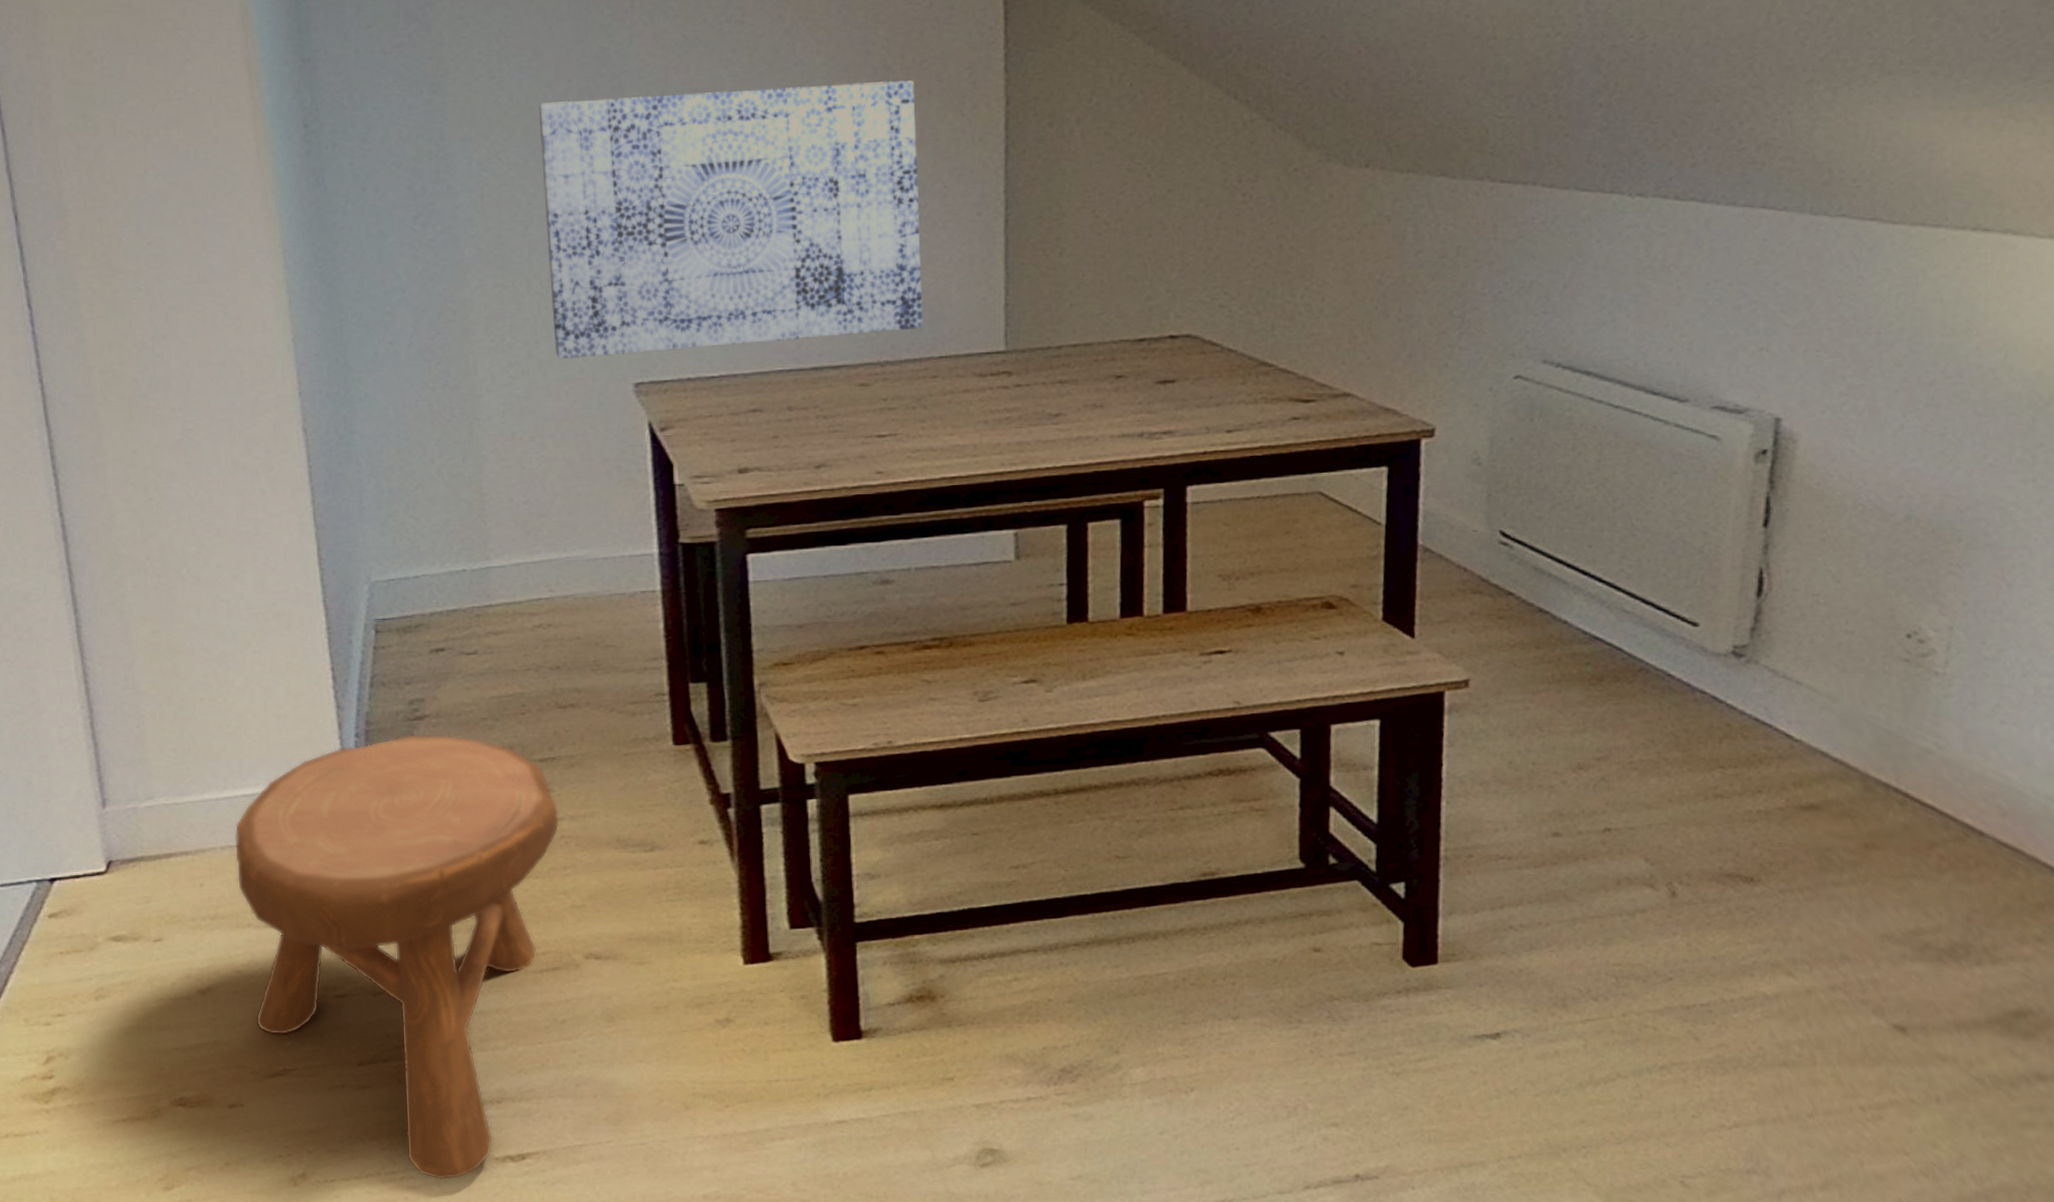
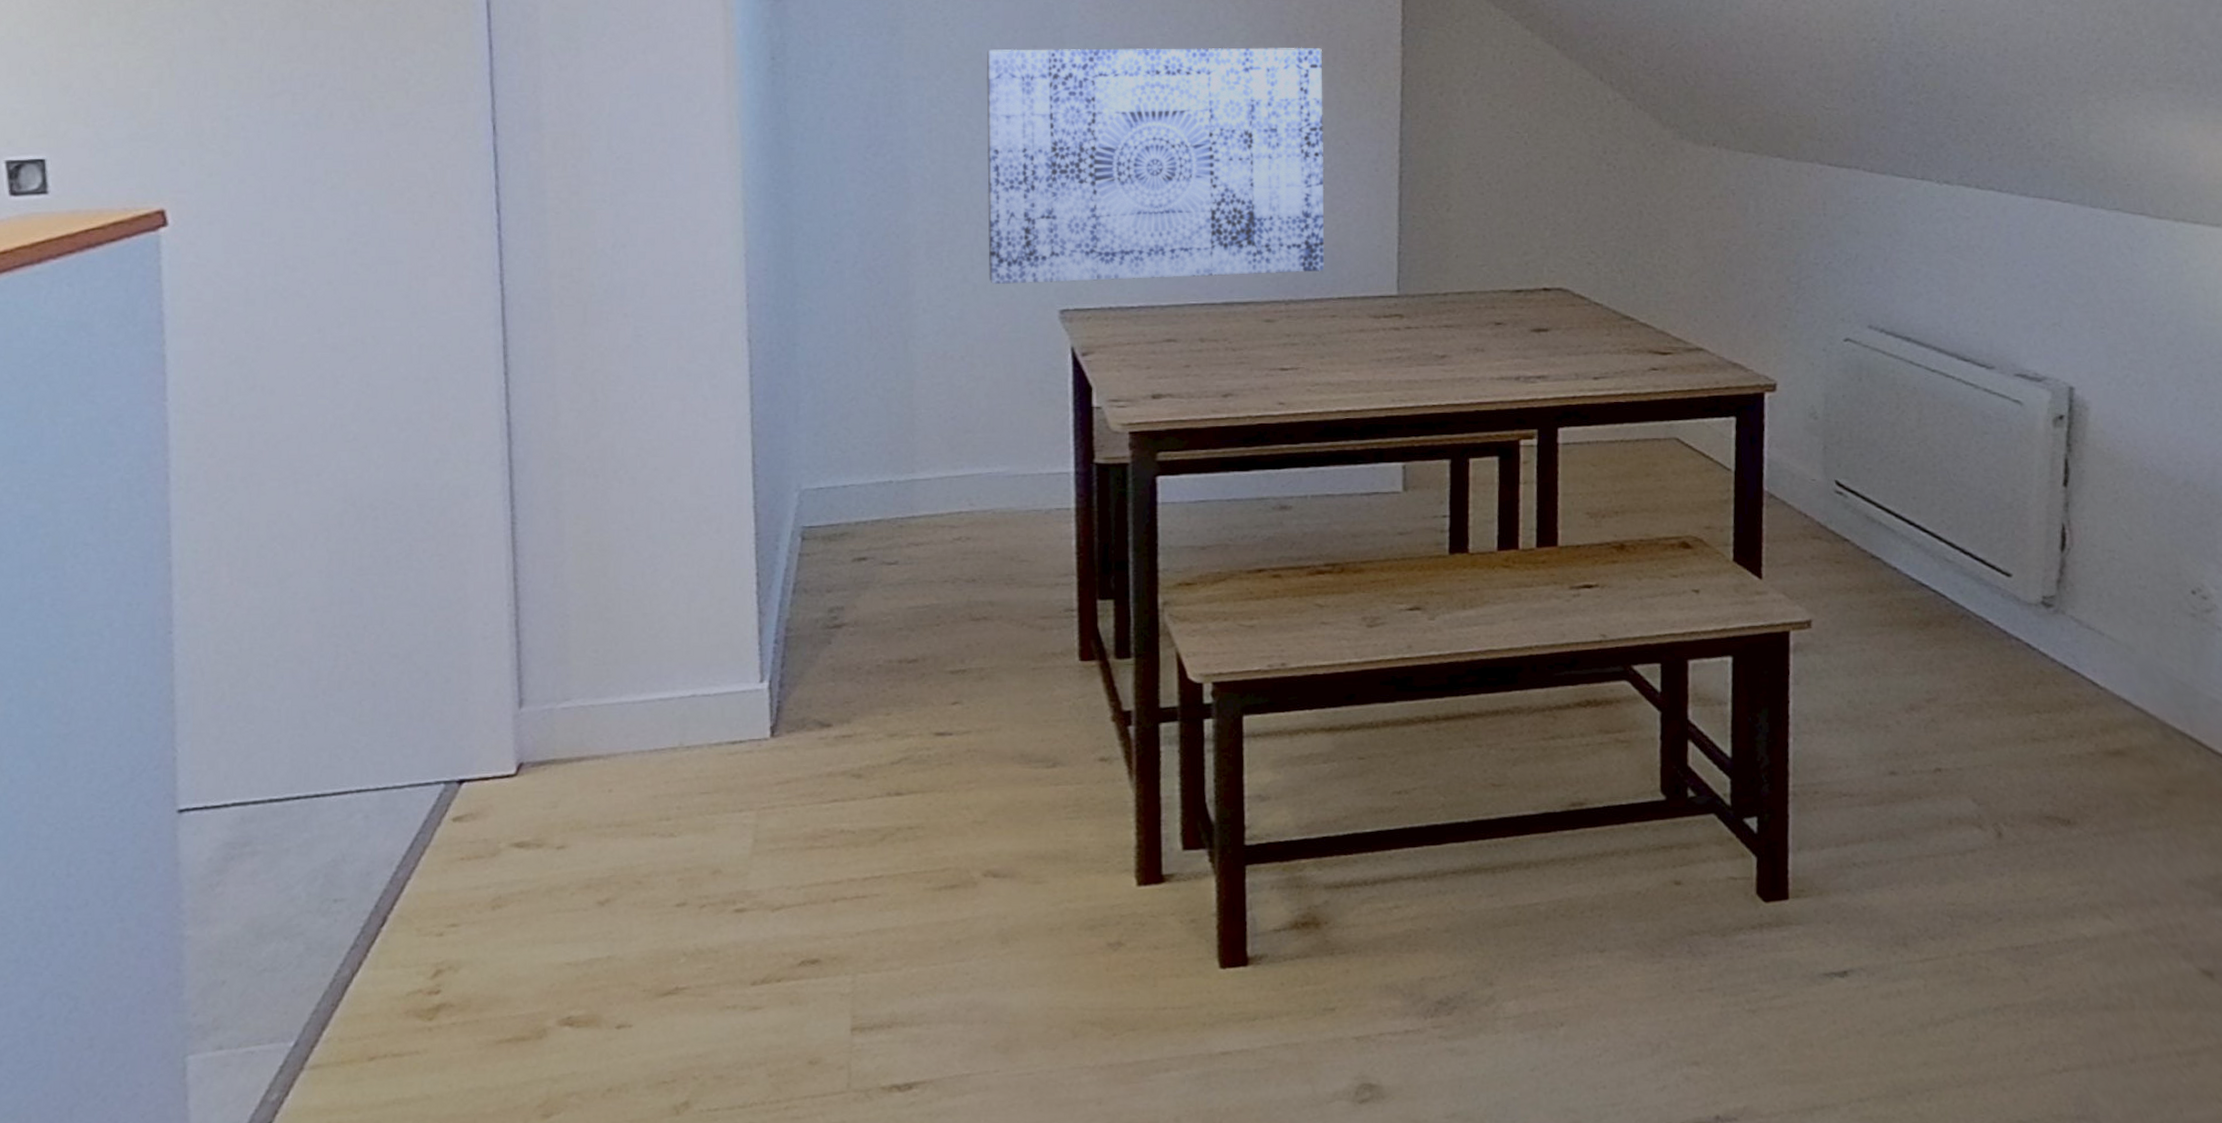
stool: present [234,734,560,1181] -> none [646,642,967,1111]

